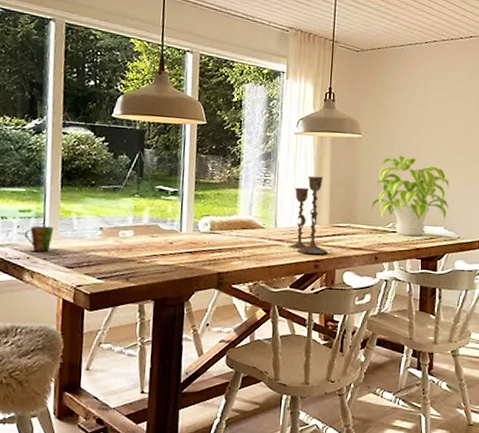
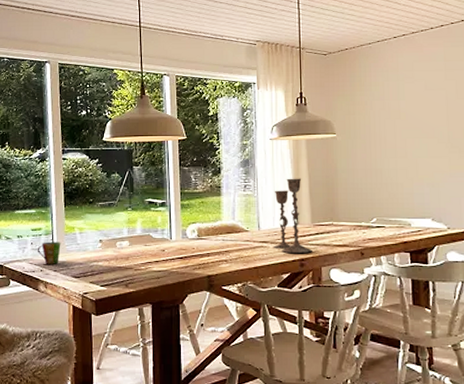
plant: present [370,155,449,236] -> none [352,150,435,230]

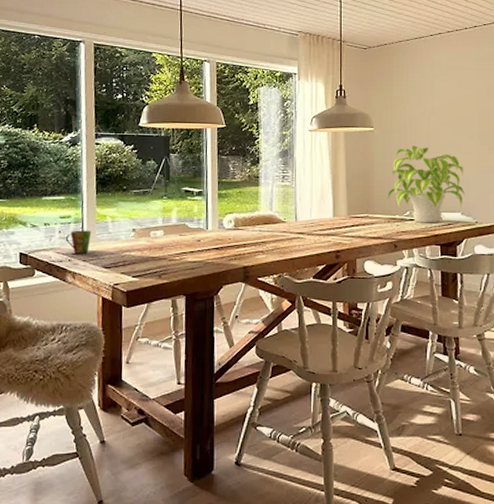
candlestick: present [272,178,312,253] -> none [308,170,348,245]
plant: none [352,150,435,230] -> present [387,145,465,223]

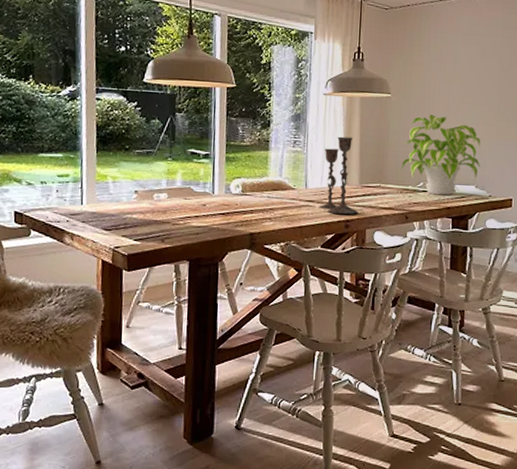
cup: present [65,230,92,254] -> none [63,190,91,215]
candlestick: none [308,170,348,245] -> present [318,136,358,214]

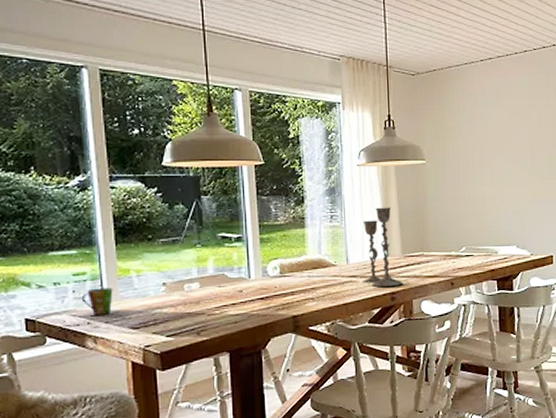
cup: none [63,190,91,215] -> present [81,287,113,315]
plant: present [400,113,480,196] -> none [441,177,520,259]

